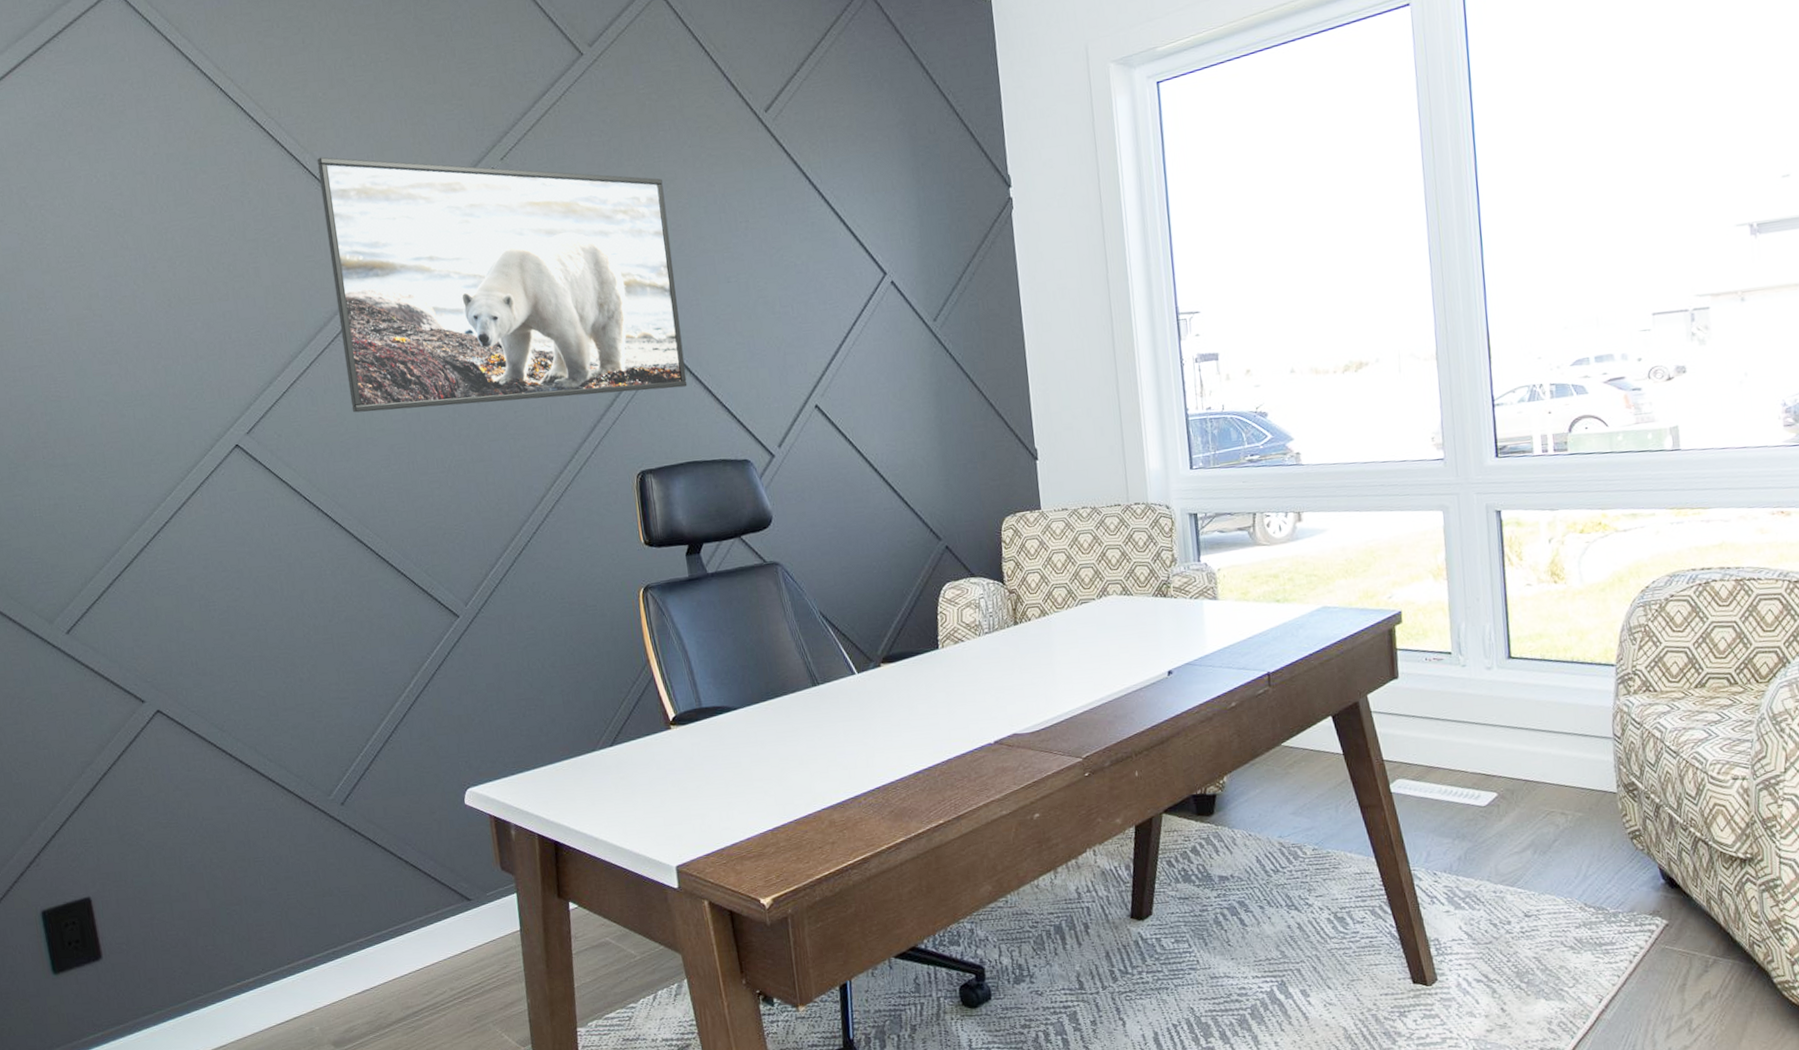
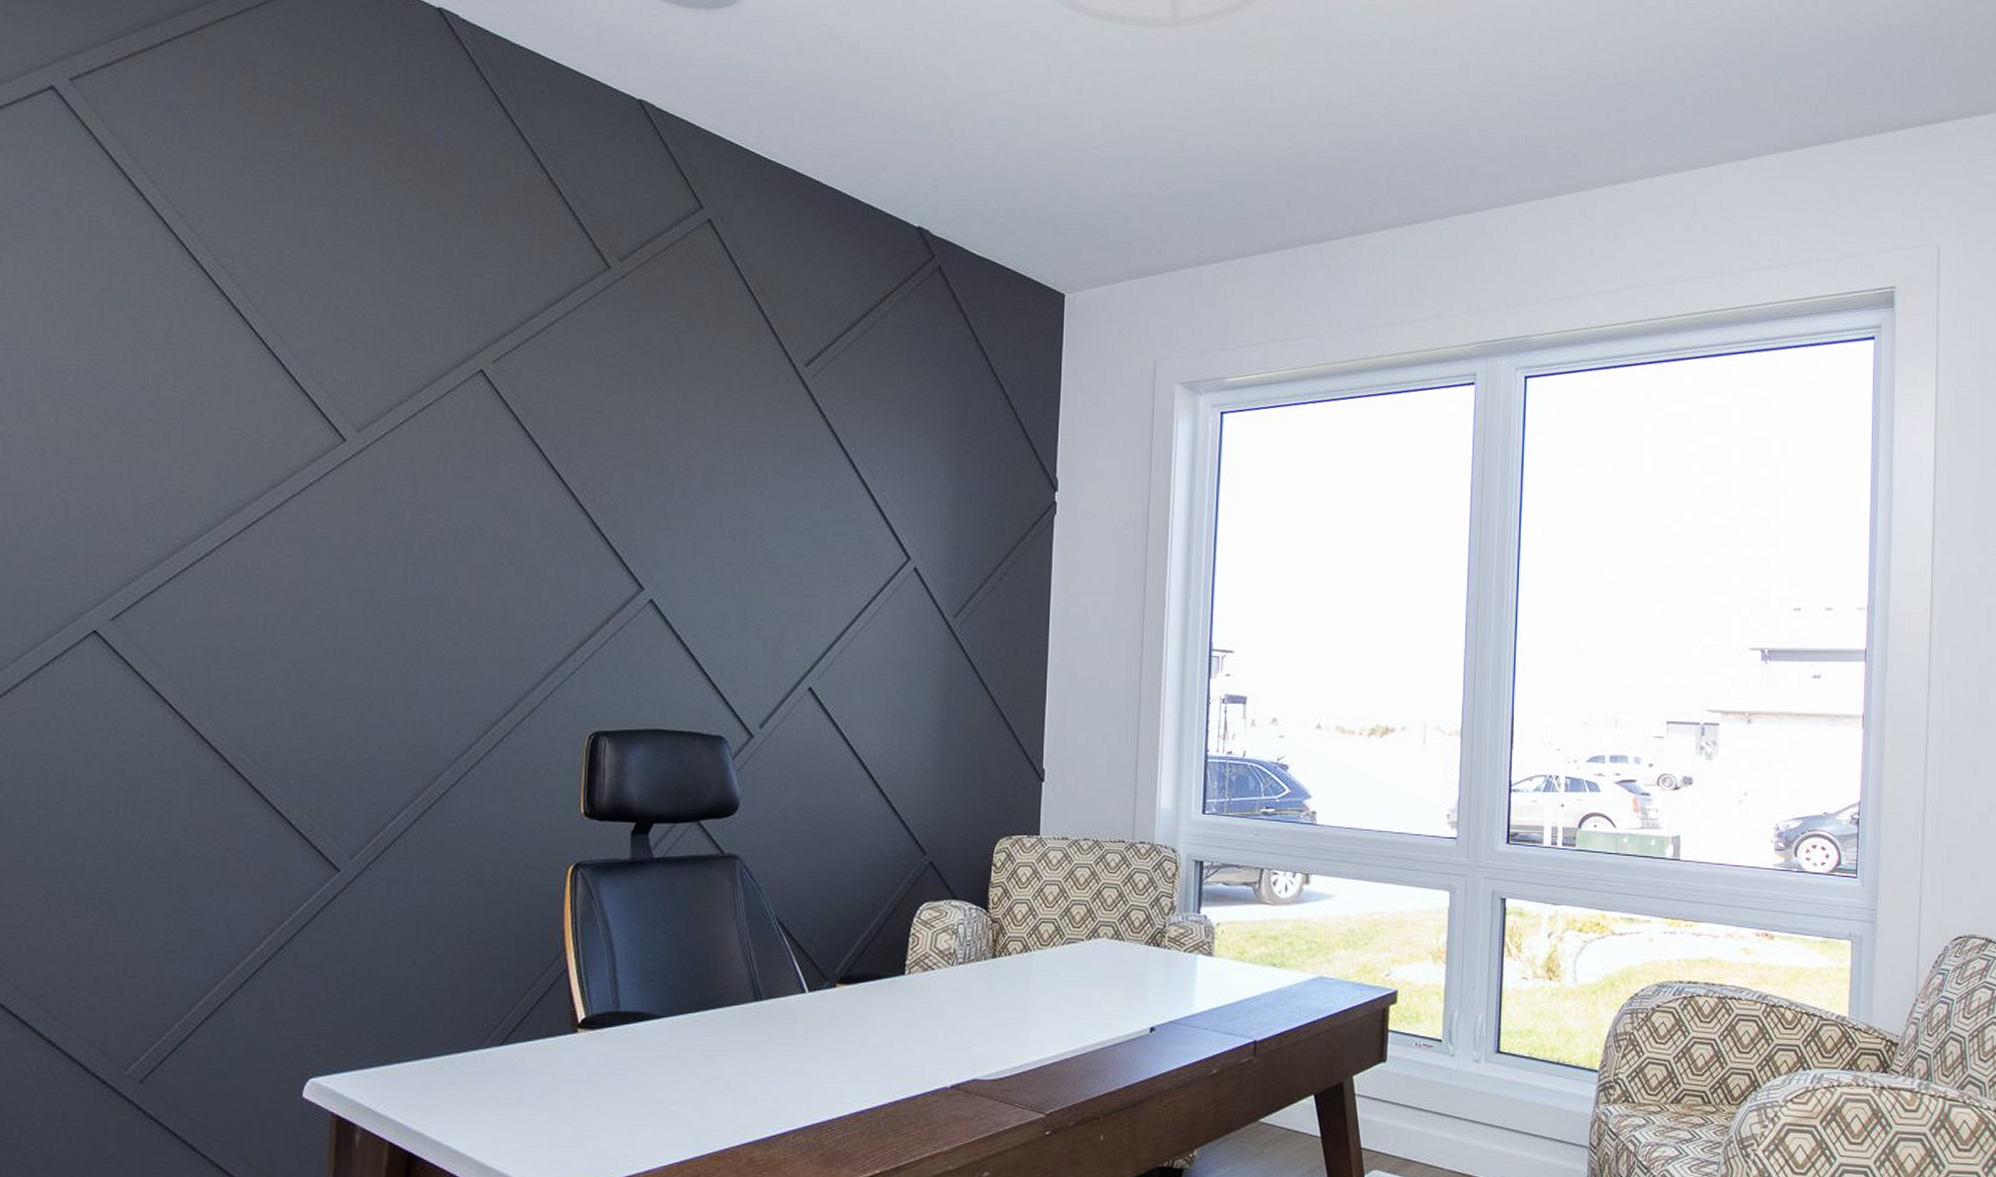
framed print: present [317,157,688,413] -> none [253,320,677,645]

